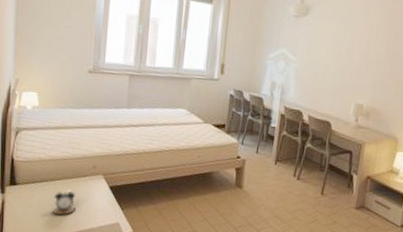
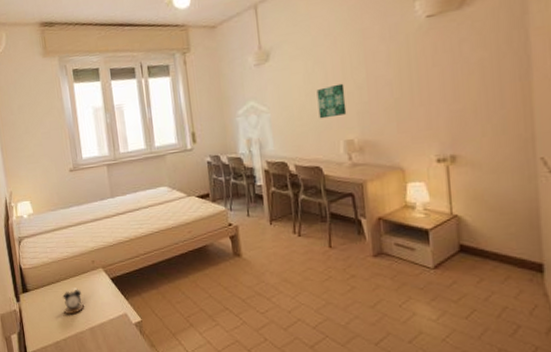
wall art: none [339,52,367,81] -> present [316,83,347,119]

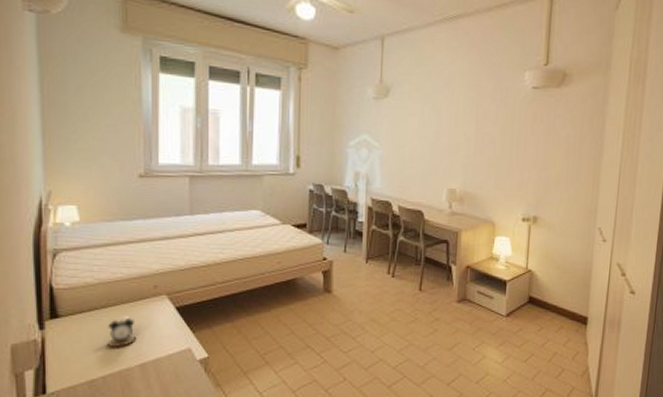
wall art: present [316,83,347,119] -> none [428,133,455,165]

